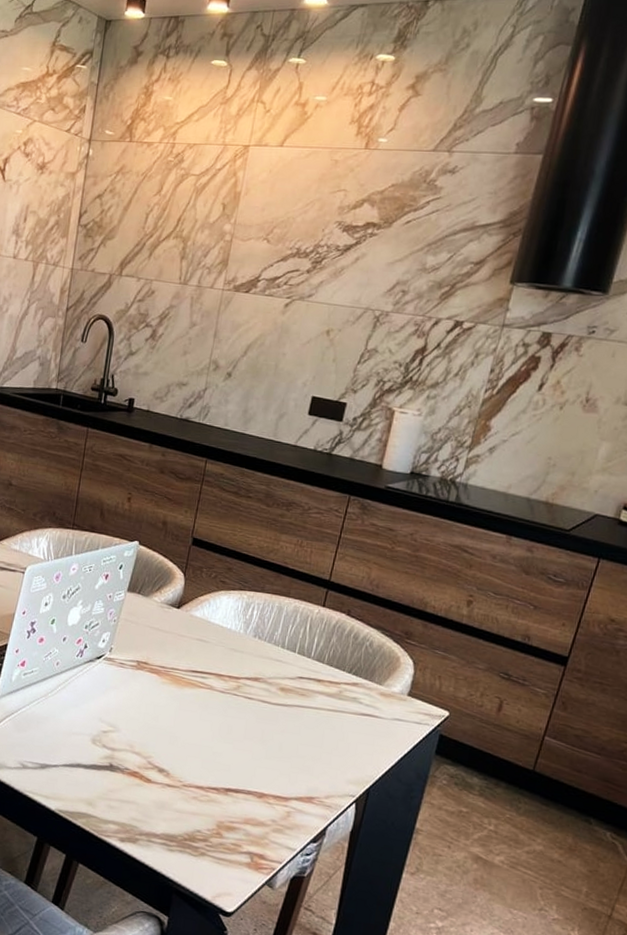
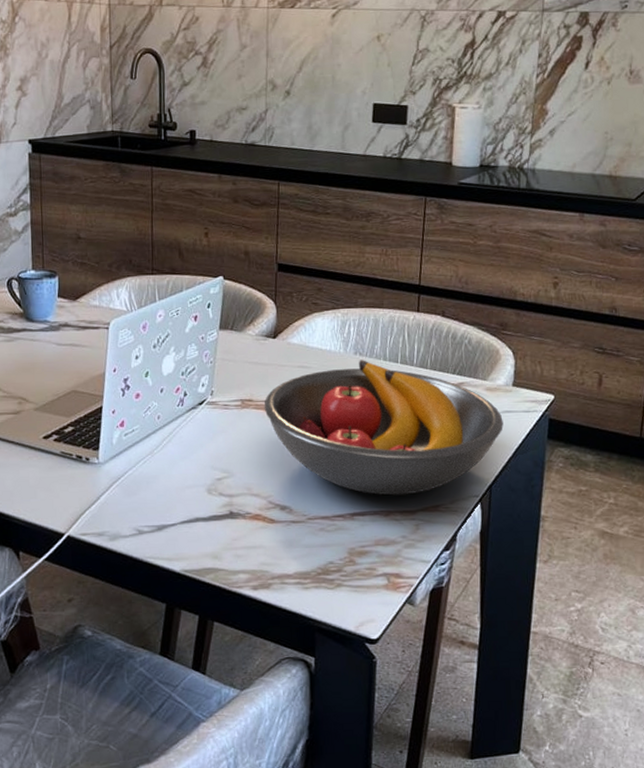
fruit bowl: none [157,643,393,782] -> present [264,360,503,496]

